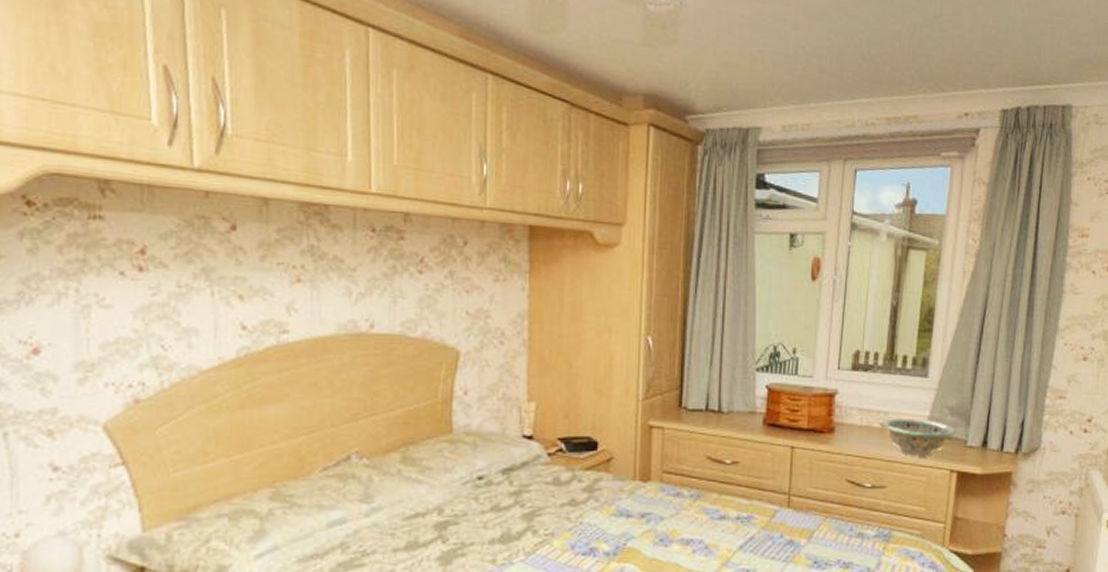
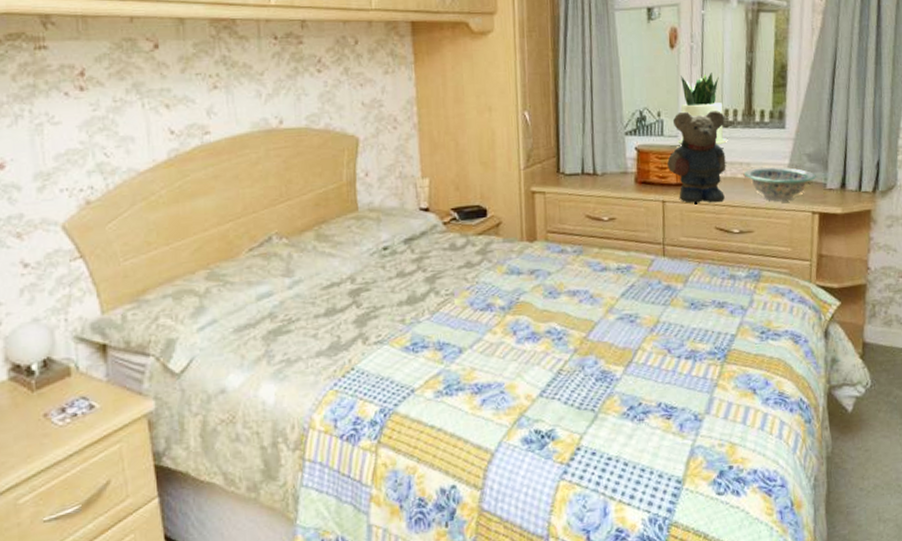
teddy bear: none [800,350,865,453] -> present [667,109,726,204]
planter: none [812,310,867,390] -> present [677,73,728,145]

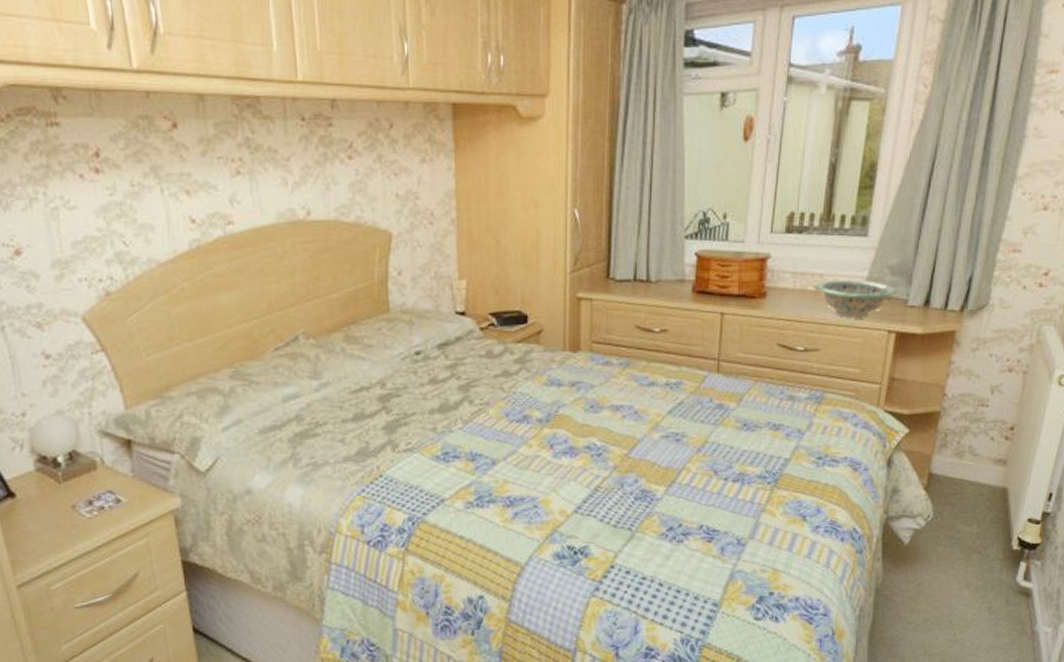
teddy bear: present [667,109,726,204] -> none [730,213,800,317]
planter: present [677,73,728,145] -> none [743,170,801,253]

